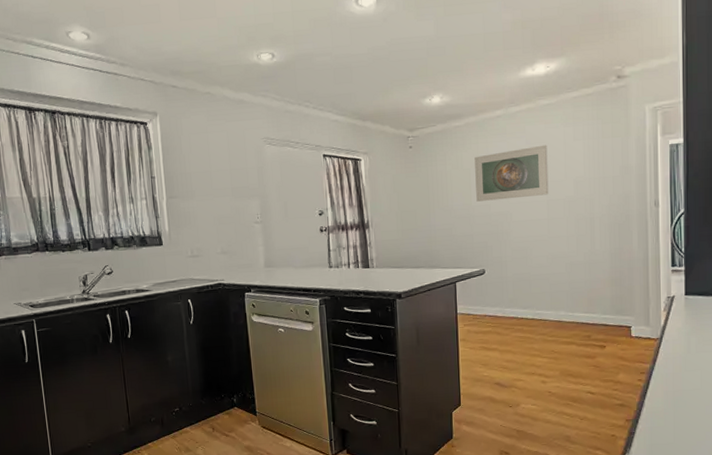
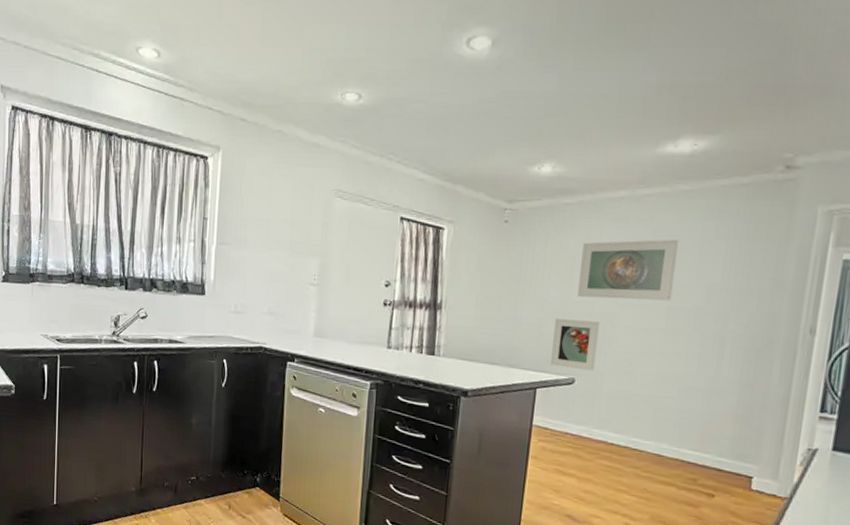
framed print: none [461,220,499,262] -> present [549,319,600,371]

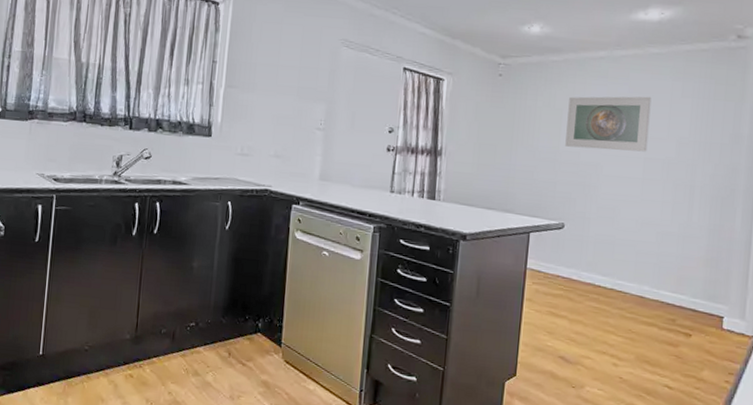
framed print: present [549,319,600,371] -> none [541,167,586,217]

